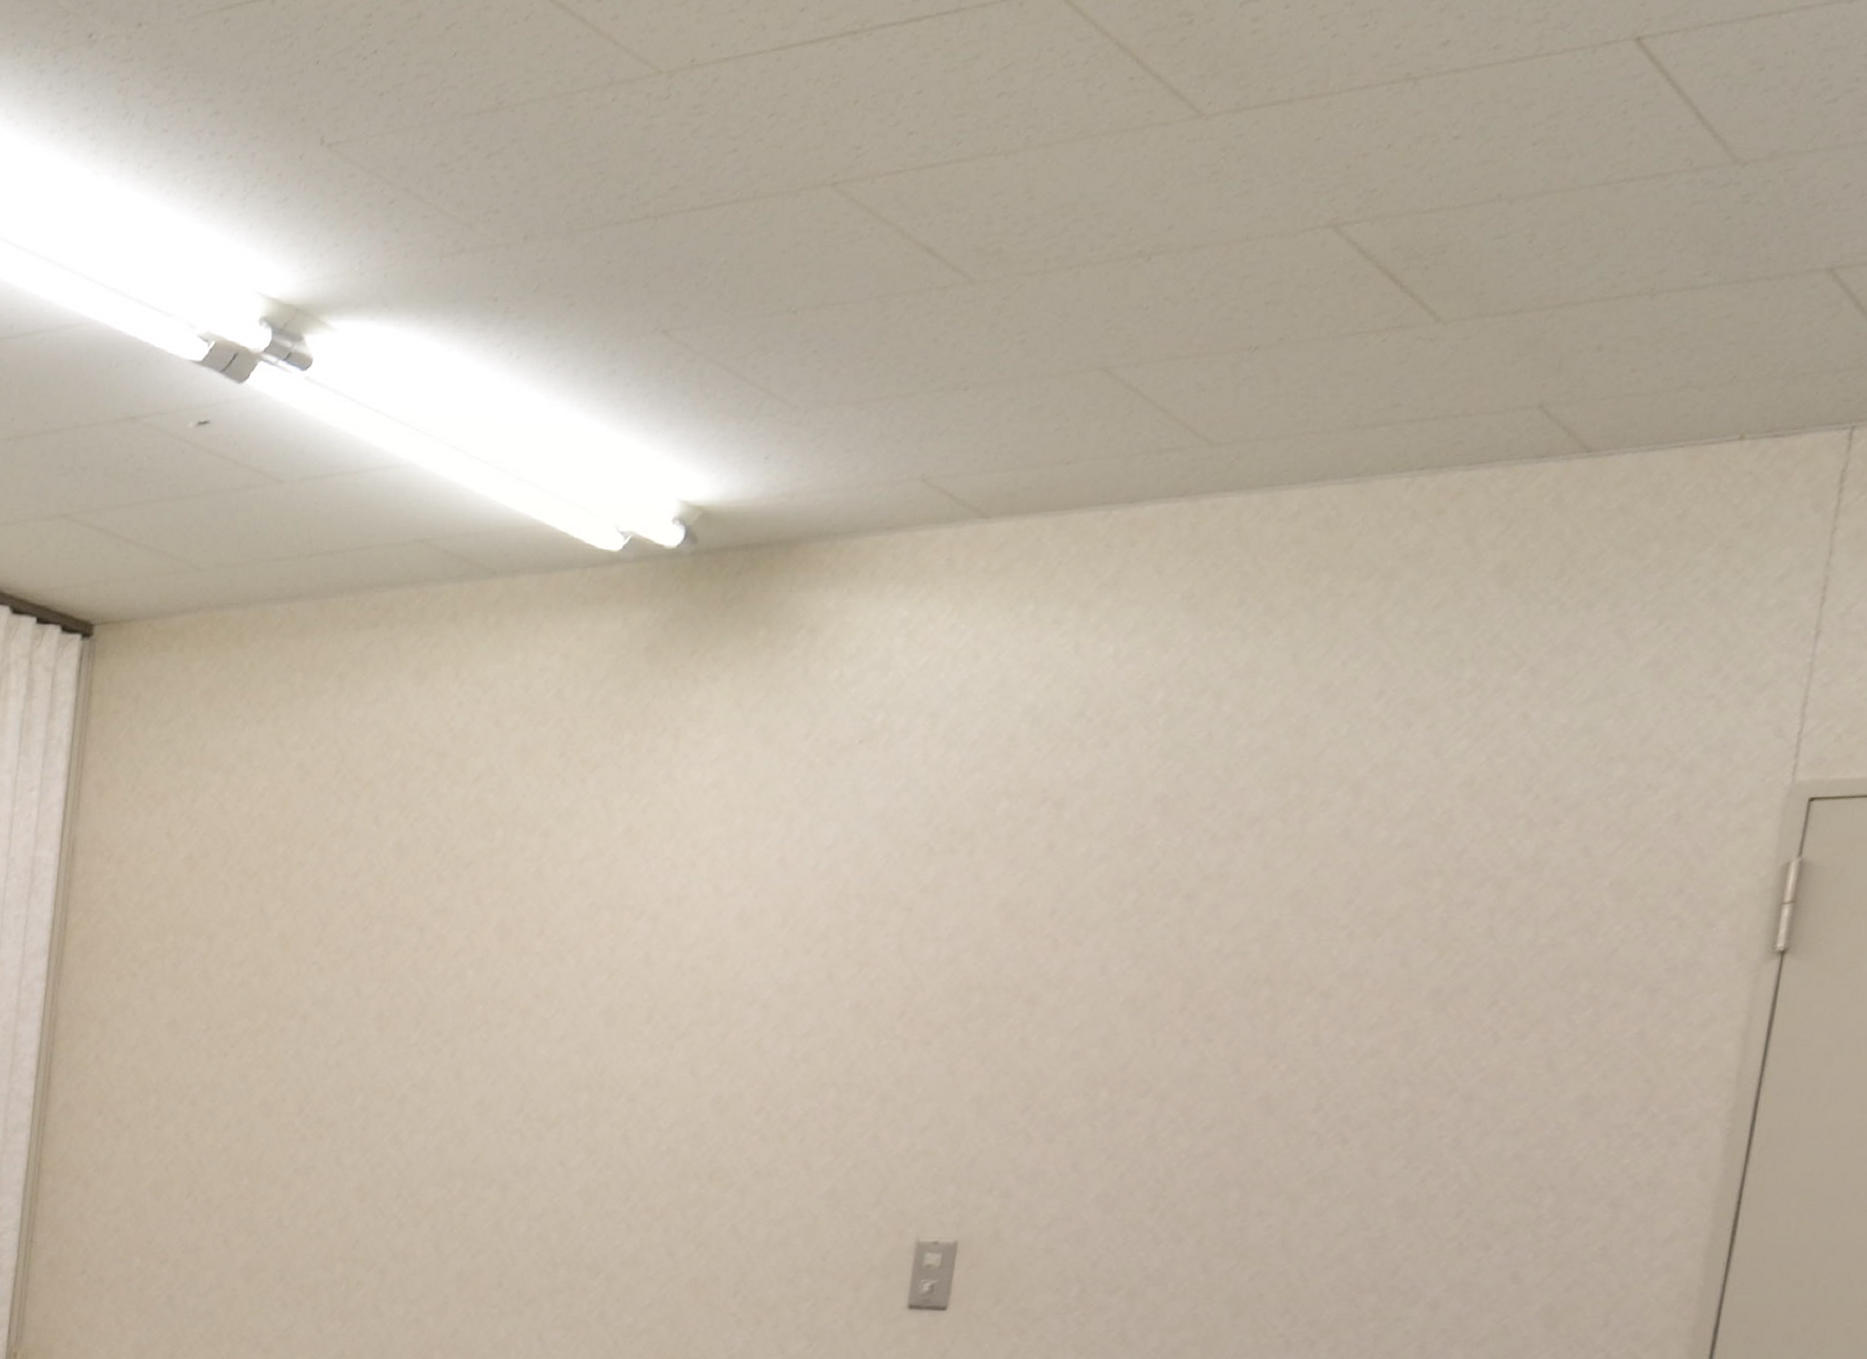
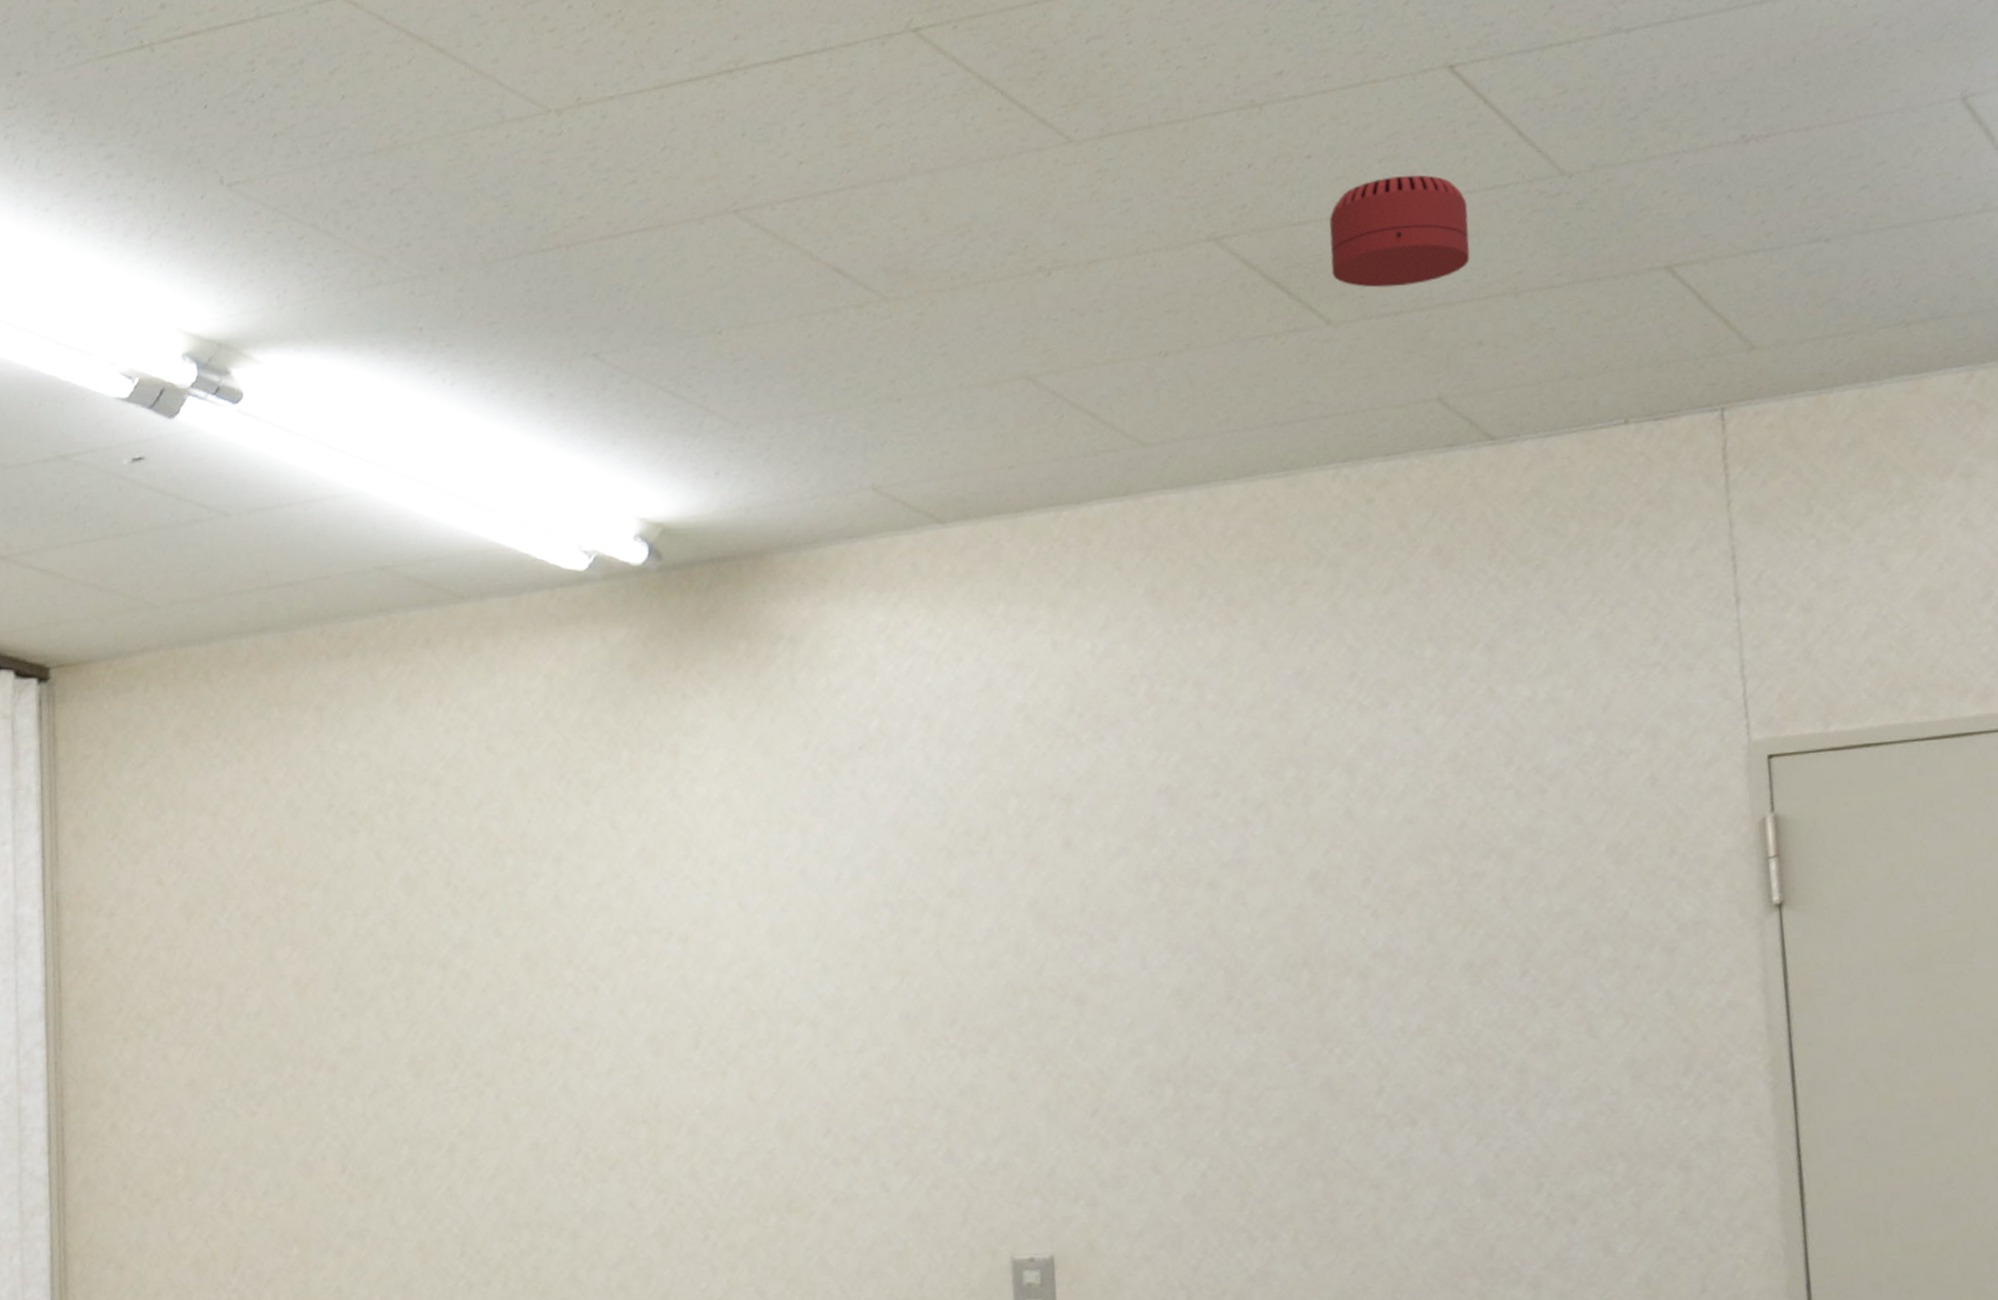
smoke detector: none [1453,160,1621,283] -> present [1329,175,1470,288]

